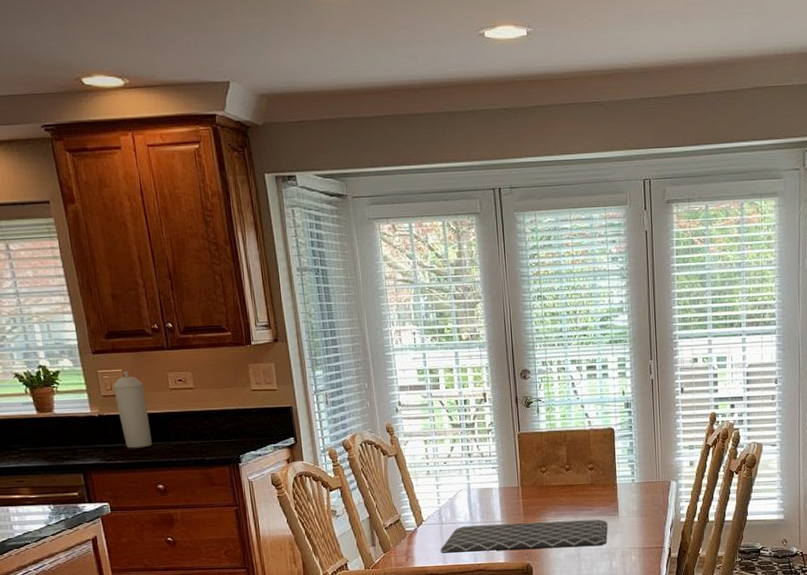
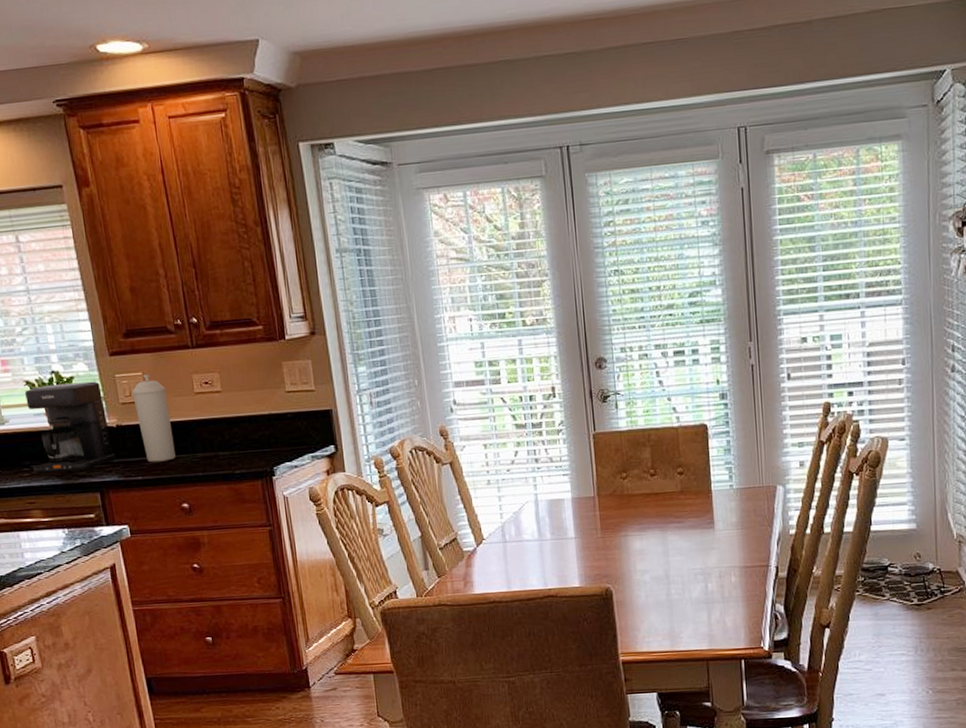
coffee maker: none [14,375,98,456] -> present [25,381,117,474]
placemat: present [440,519,608,553] -> none [504,533,702,577]

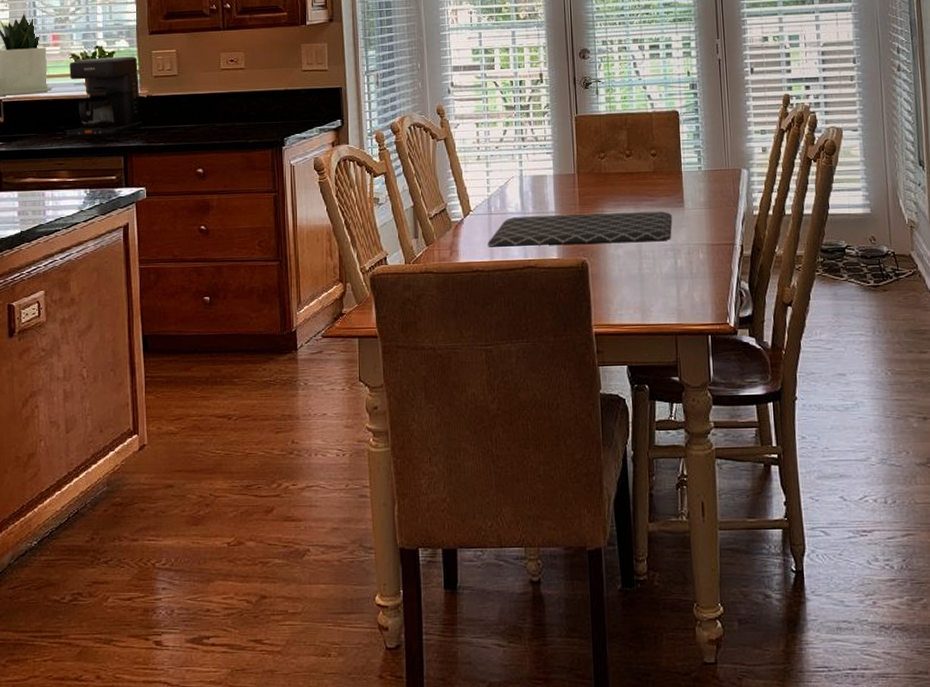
canister: present [132,374,176,463] -> none [165,51,197,130]
placemat: none [504,533,702,577] -> present [488,211,672,247]

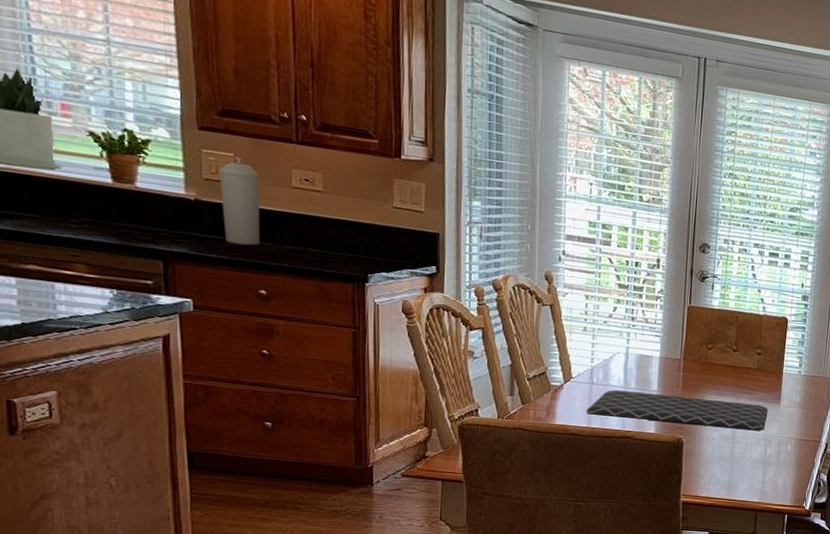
coffee maker: present [66,56,143,138] -> none [84,140,189,236]
canister: none [165,51,197,130] -> present [219,156,260,246]

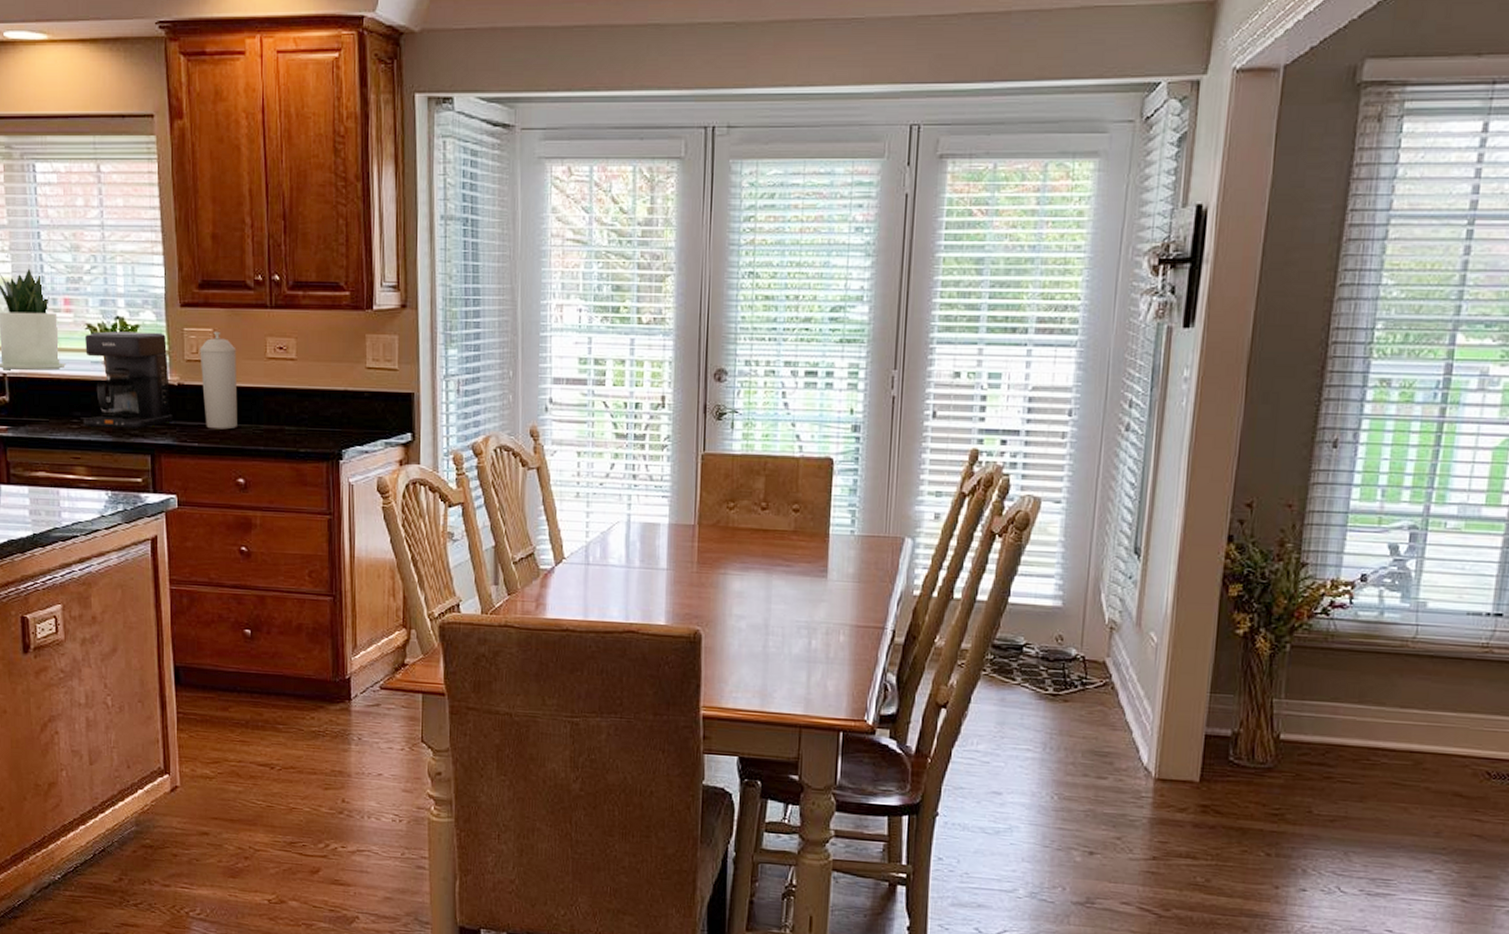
coffee maker: none [84,140,189,236] -> present [83,331,174,430]
placemat: present [586,390,768,431] -> none [582,571,811,616]

